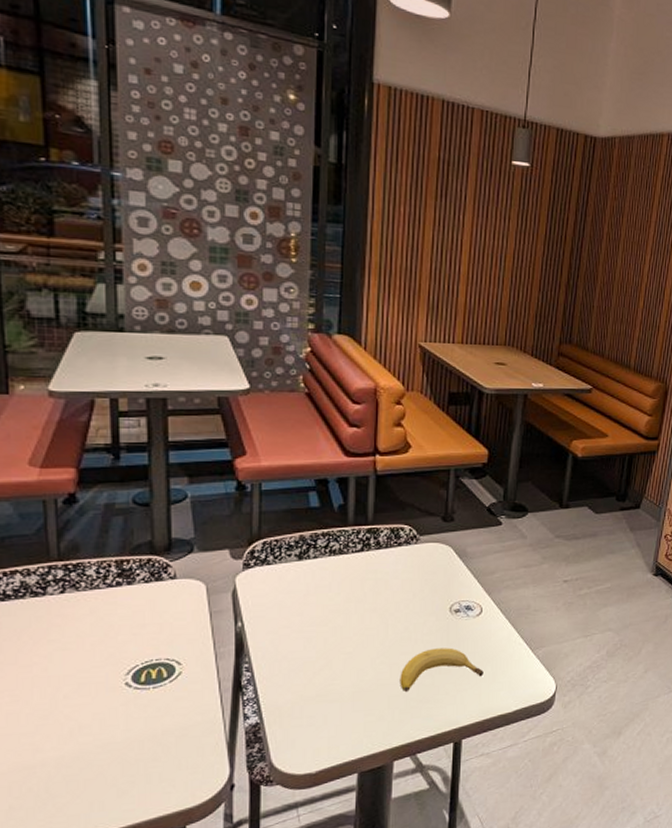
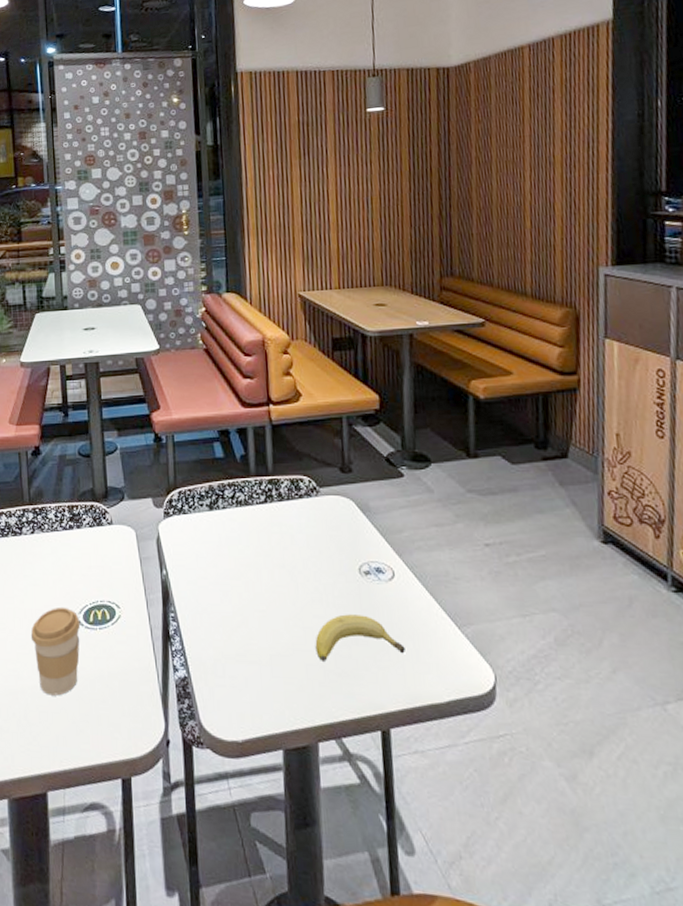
coffee cup: none [56,669,128,763] -> present [30,606,81,696]

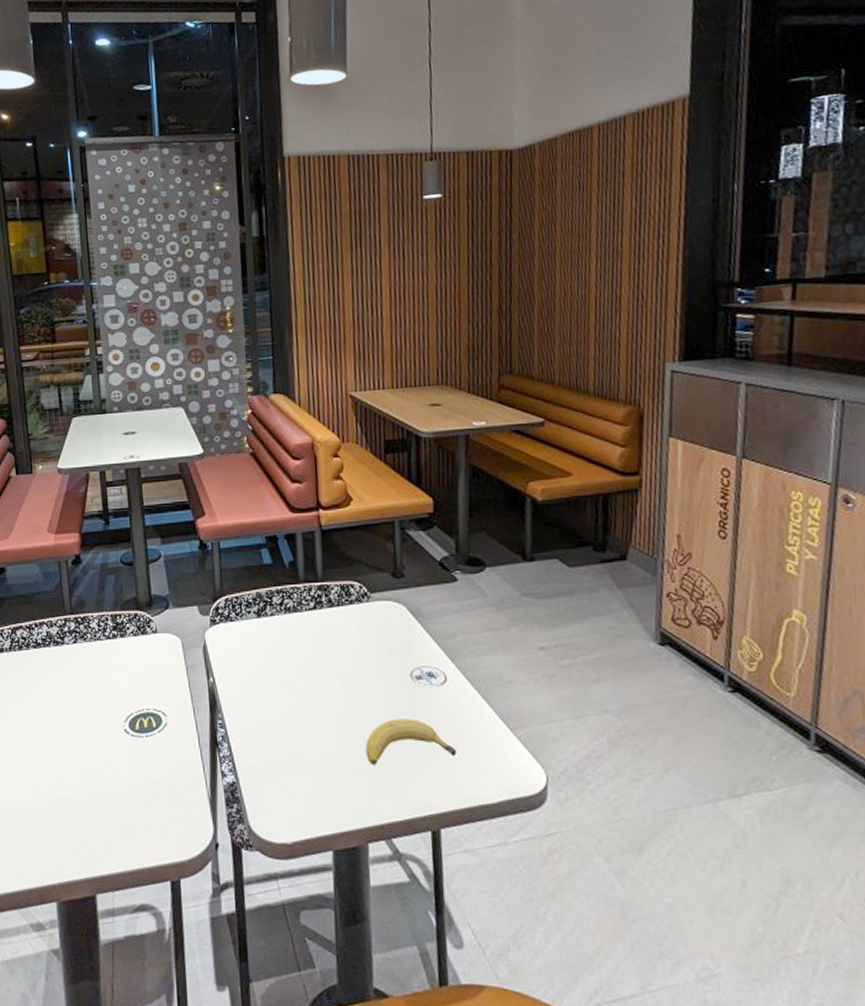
coffee cup: present [30,606,81,696] -> none [75,715,127,803]

